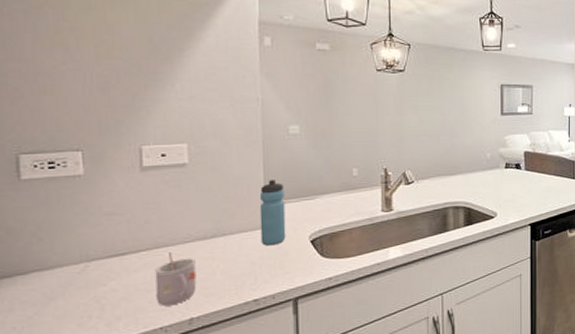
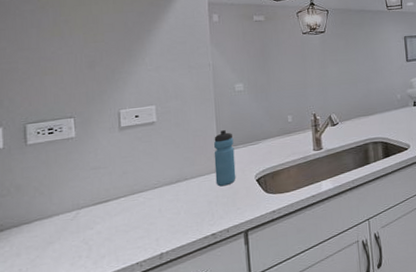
mug: present [155,252,197,307] -> none [131,197,165,244]

